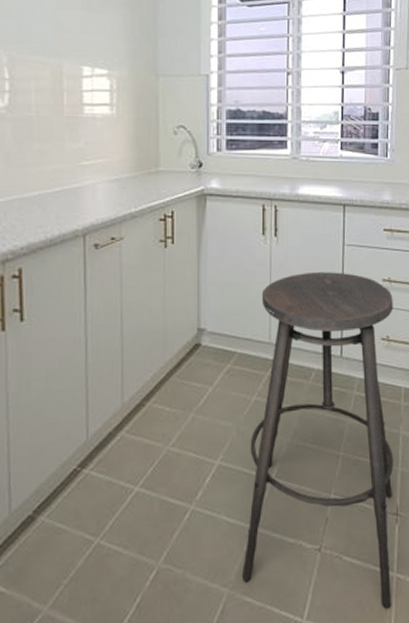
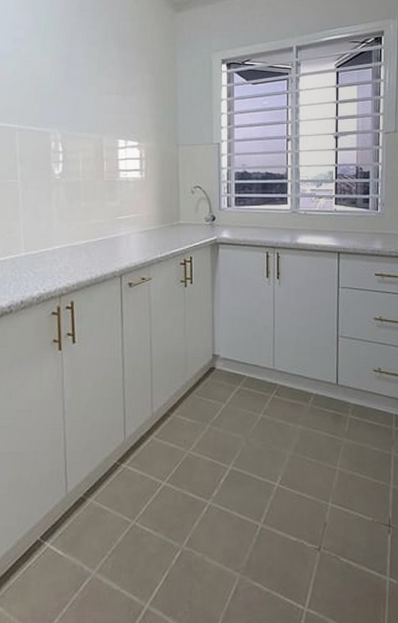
stool: present [241,272,394,610] -> none [251,310,386,609]

